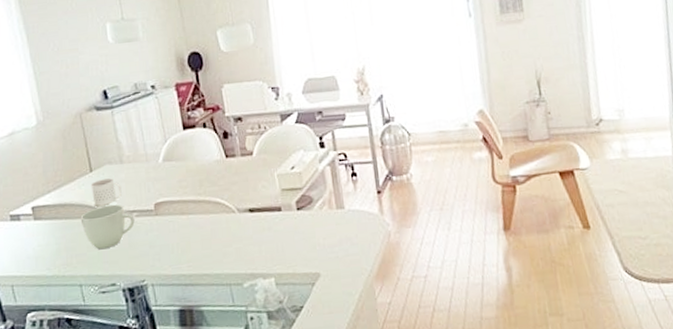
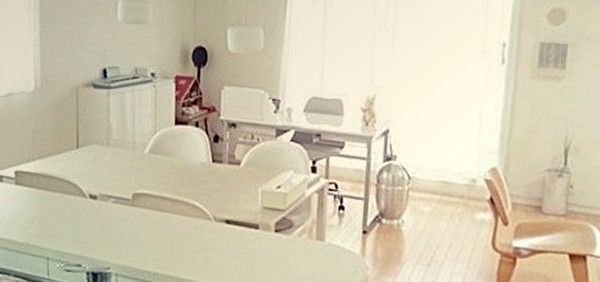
cup: present [80,204,135,250] -> none [59,184,111,229]
mug: present [91,178,122,206] -> none [74,158,104,185]

